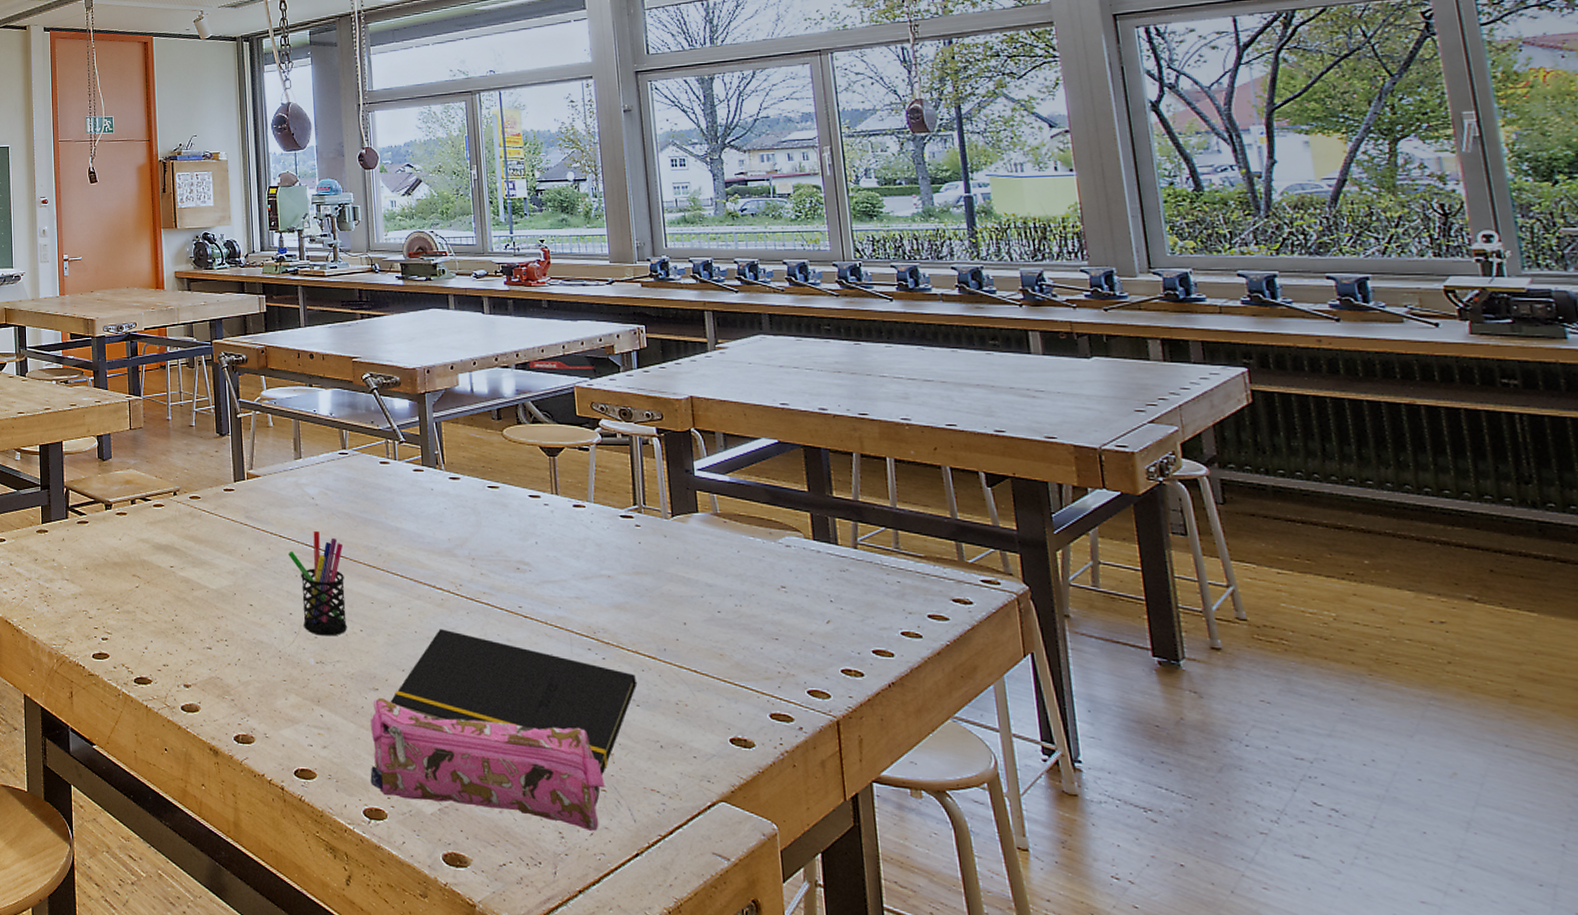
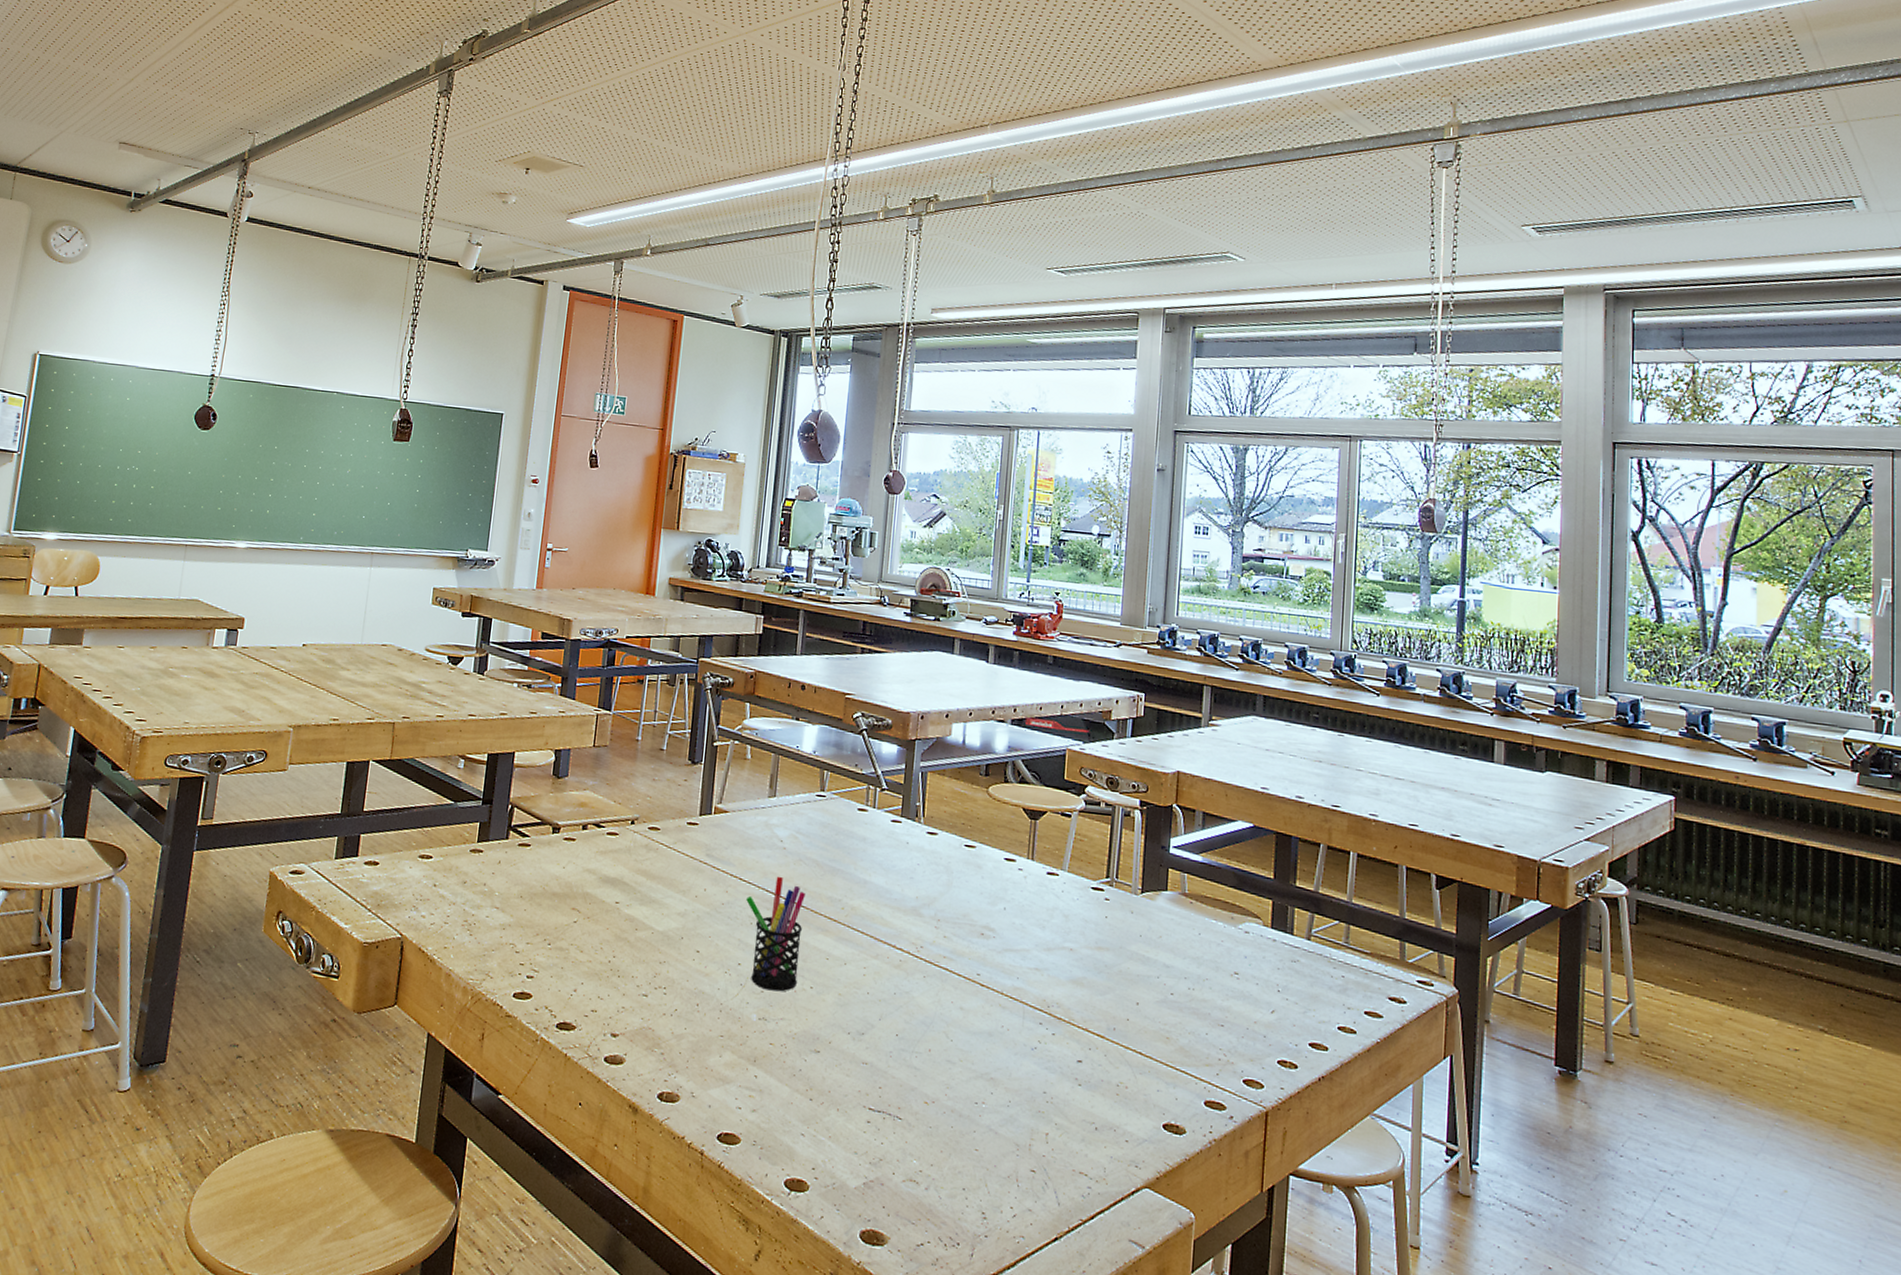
pencil case: present [370,697,605,832] -> none [796,1060,1035,1214]
notepad: present [390,629,636,775] -> none [830,991,1082,1155]

